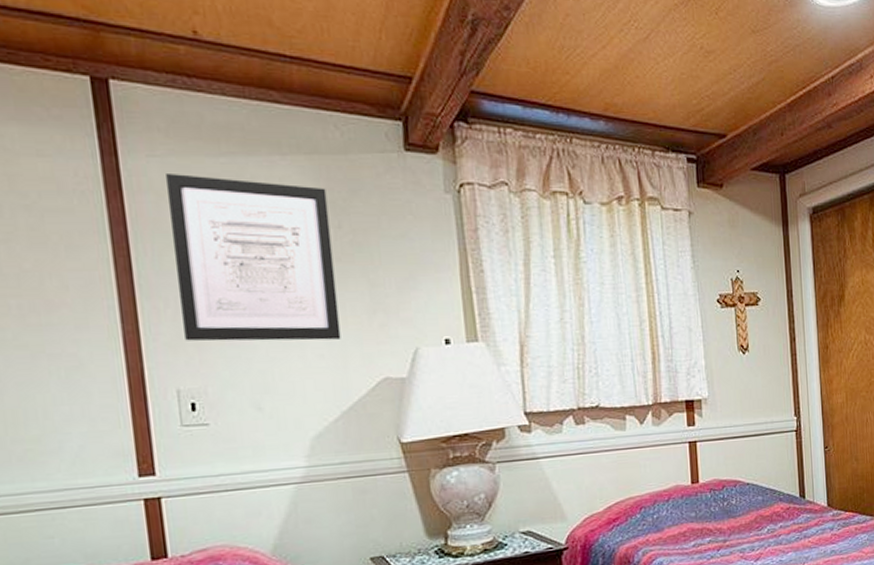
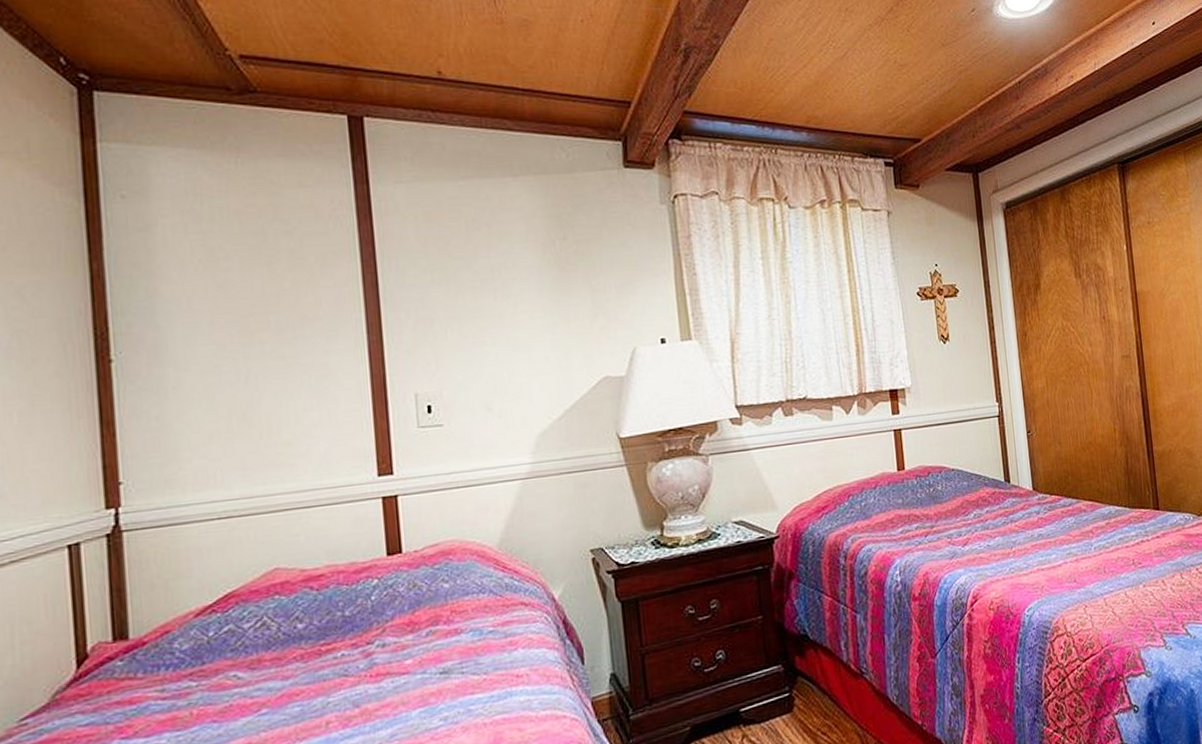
wall art: present [166,174,341,341] -> none [411,197,565,348]

